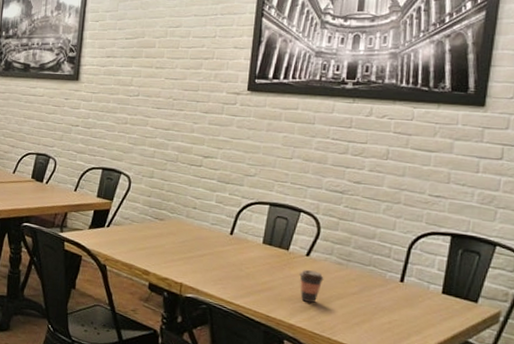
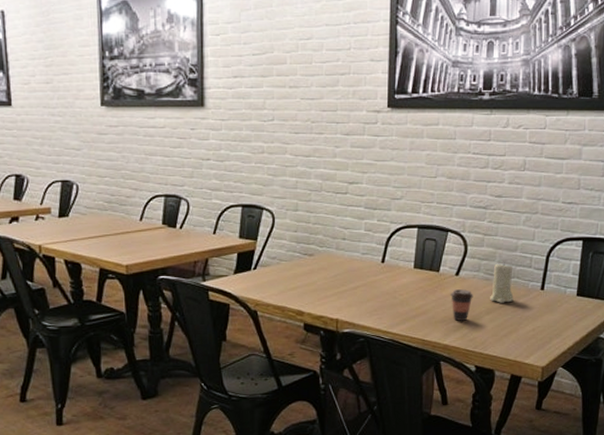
candle: none [342,248,370,290] -> present [490,262,514,303]

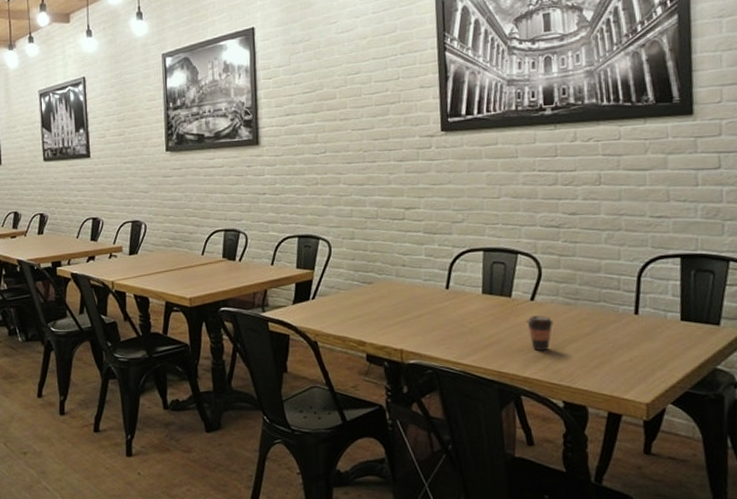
candle: present [490,262,514,303] -> none [573,284,602,330]

